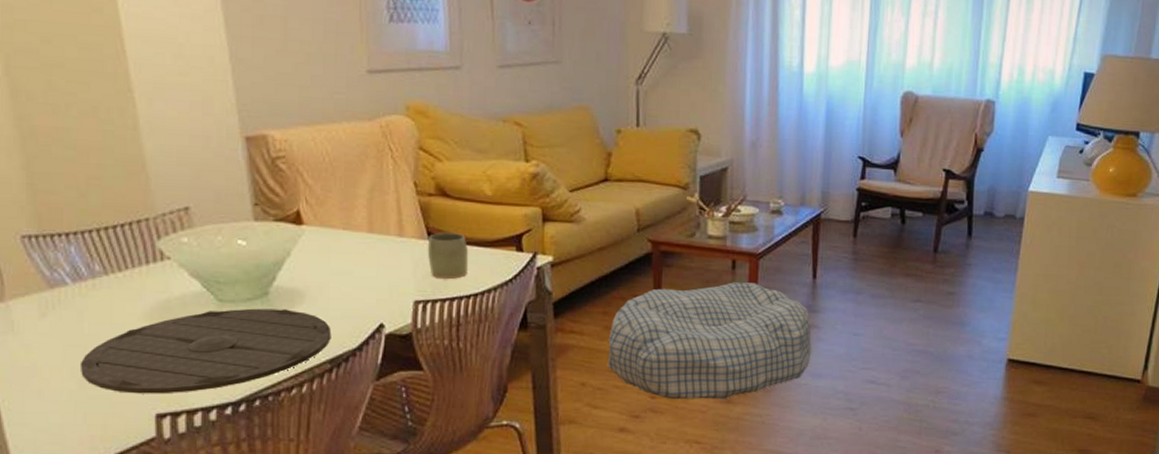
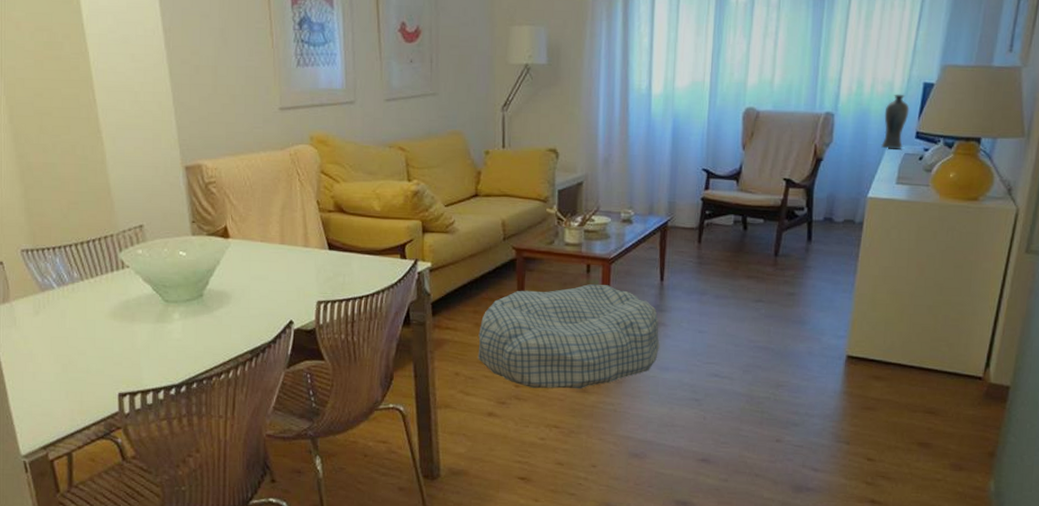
placemat: present [79,308,332,394] -> none [63,307,252,377]
mug: present [427,232,469,279] -> none [327,243,362,282]
vase: none [1042,83,1070,142] -> present [881,94,910,150]

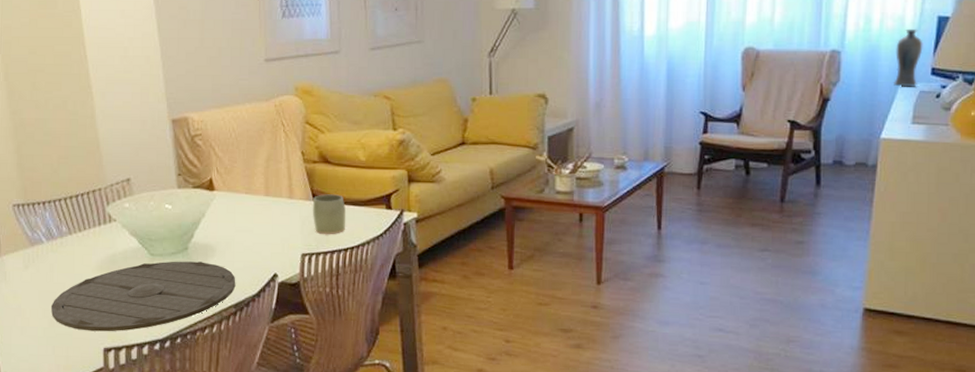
placemat: none [63,307,252,377] -> present [50,261,236,332]
mug: none [327,243,362,282] -> present [312,194,346,234]
dog bed: present [478,284,660,389] -> none [466,234,659,345]

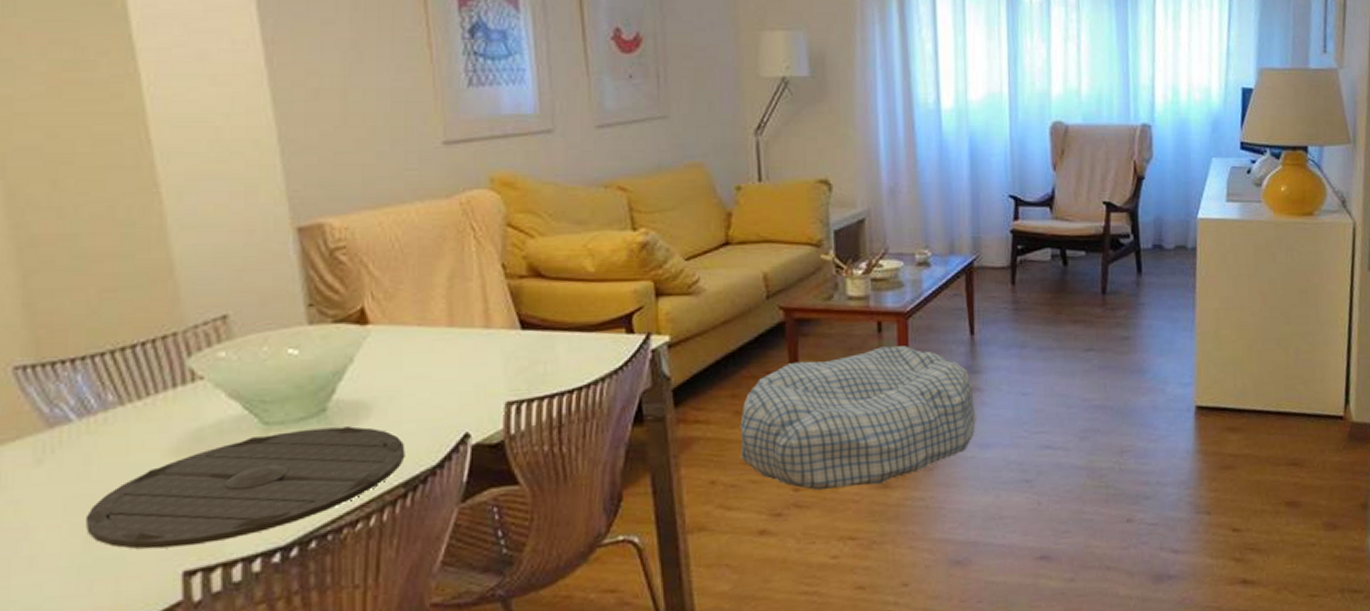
mug: present [312,194,346,234] -> none [520,318,570,373]
dog bed: none [466,234,659,345] -> present [740,346,976,491]
vase: present [894,28,923,87] -> none [1205,101,1231,163]

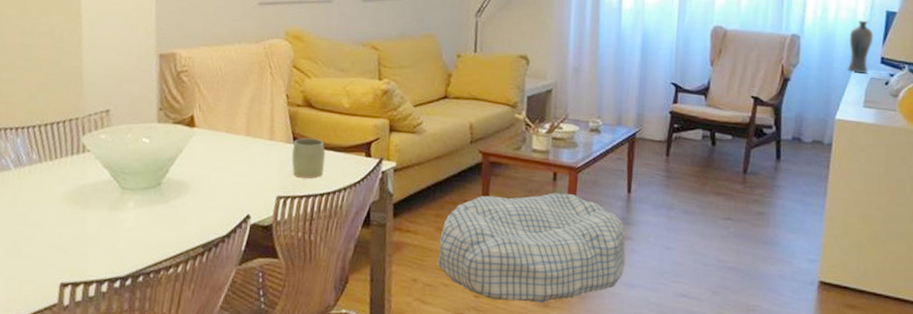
placemat: present [85,426,405,549] -> none [9,196,207,266]
mug: none [520,318,570,373] -> present [291,138,326,178]
vase: none [1205,101,1231,163] -> present [847,20,874,74]

